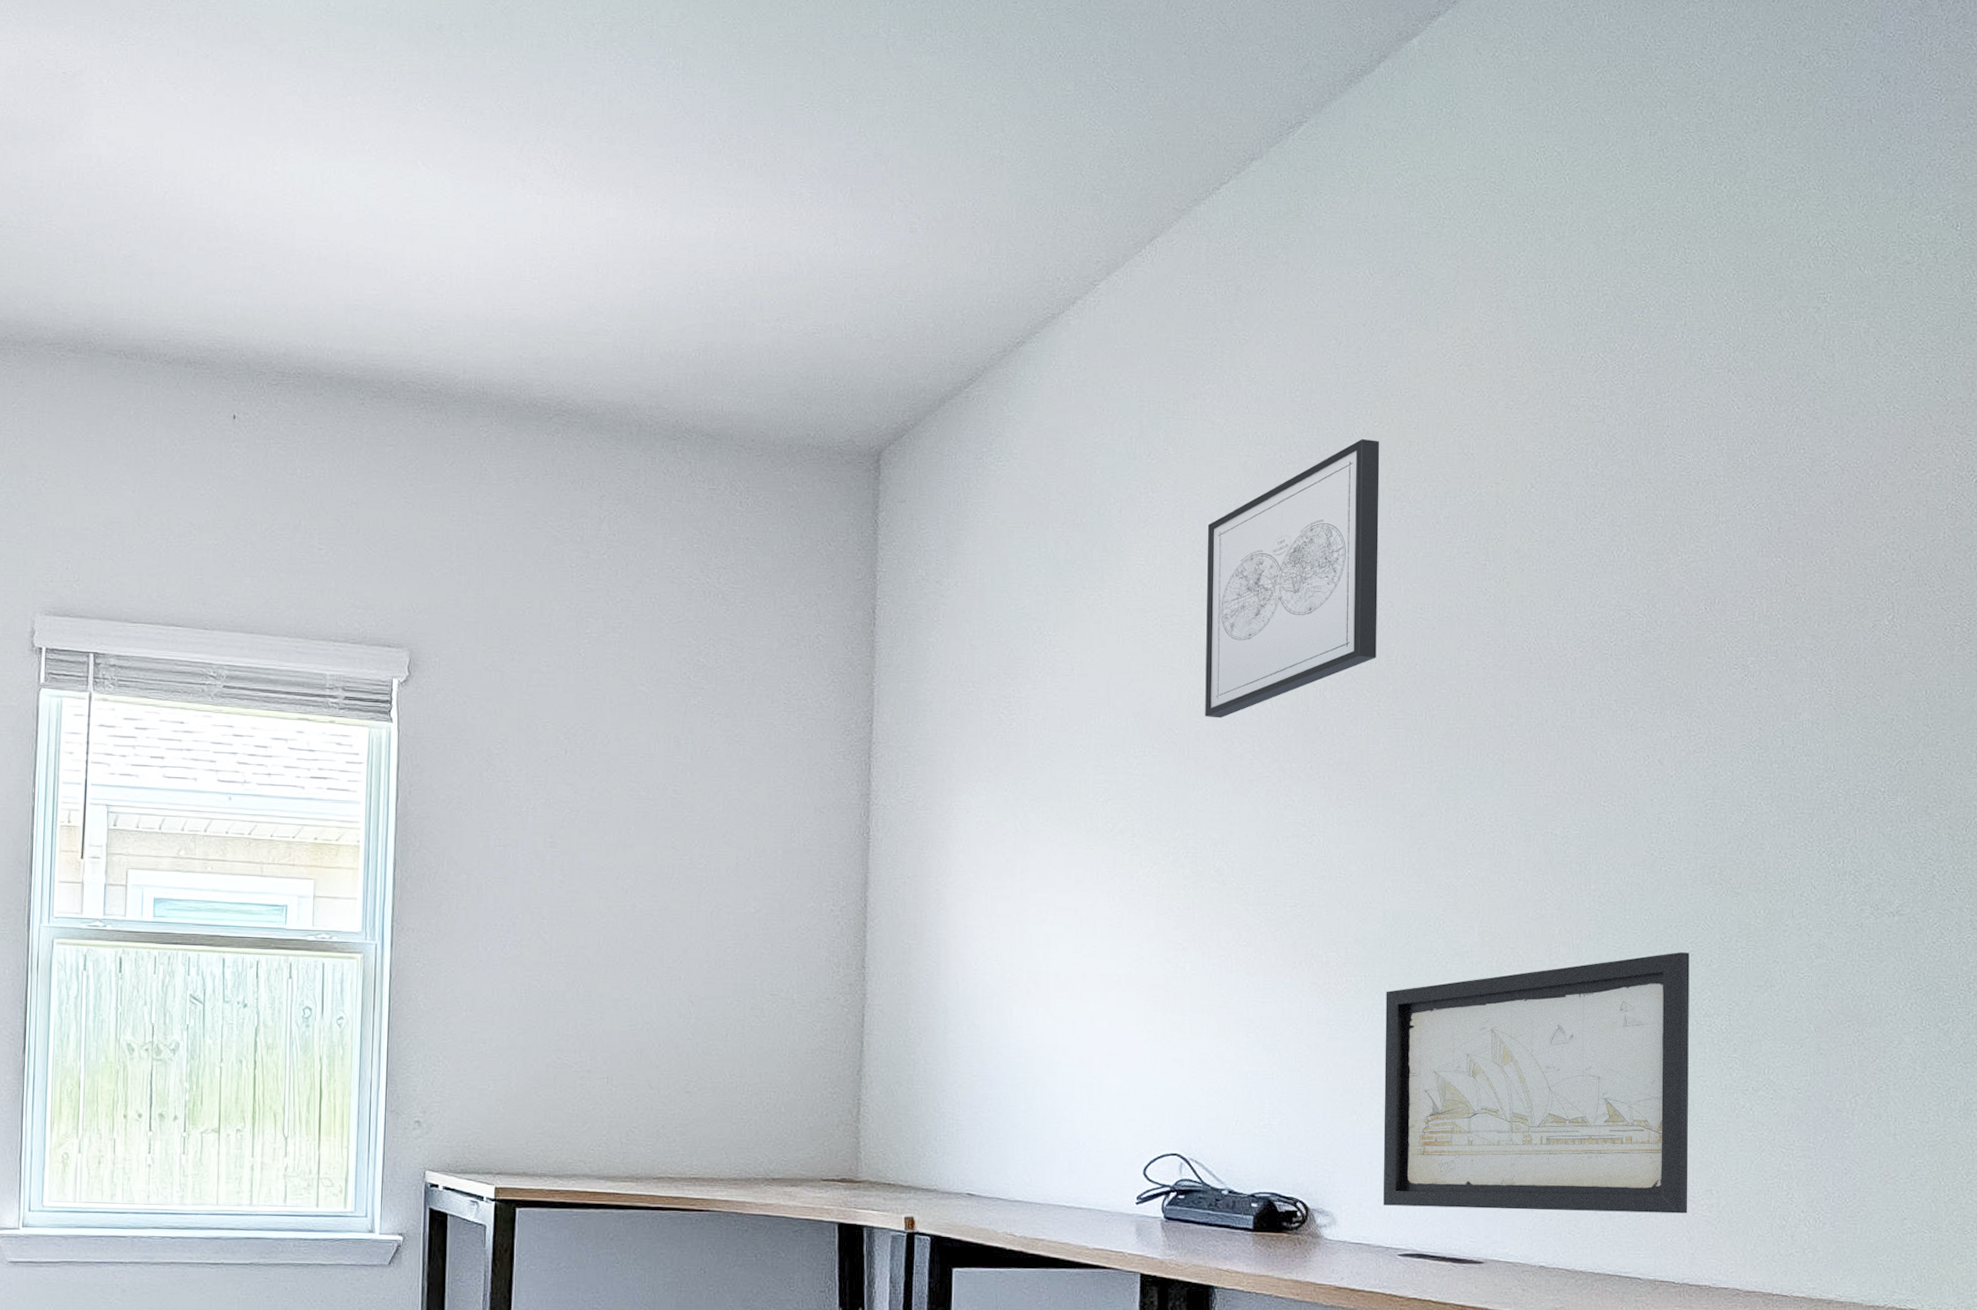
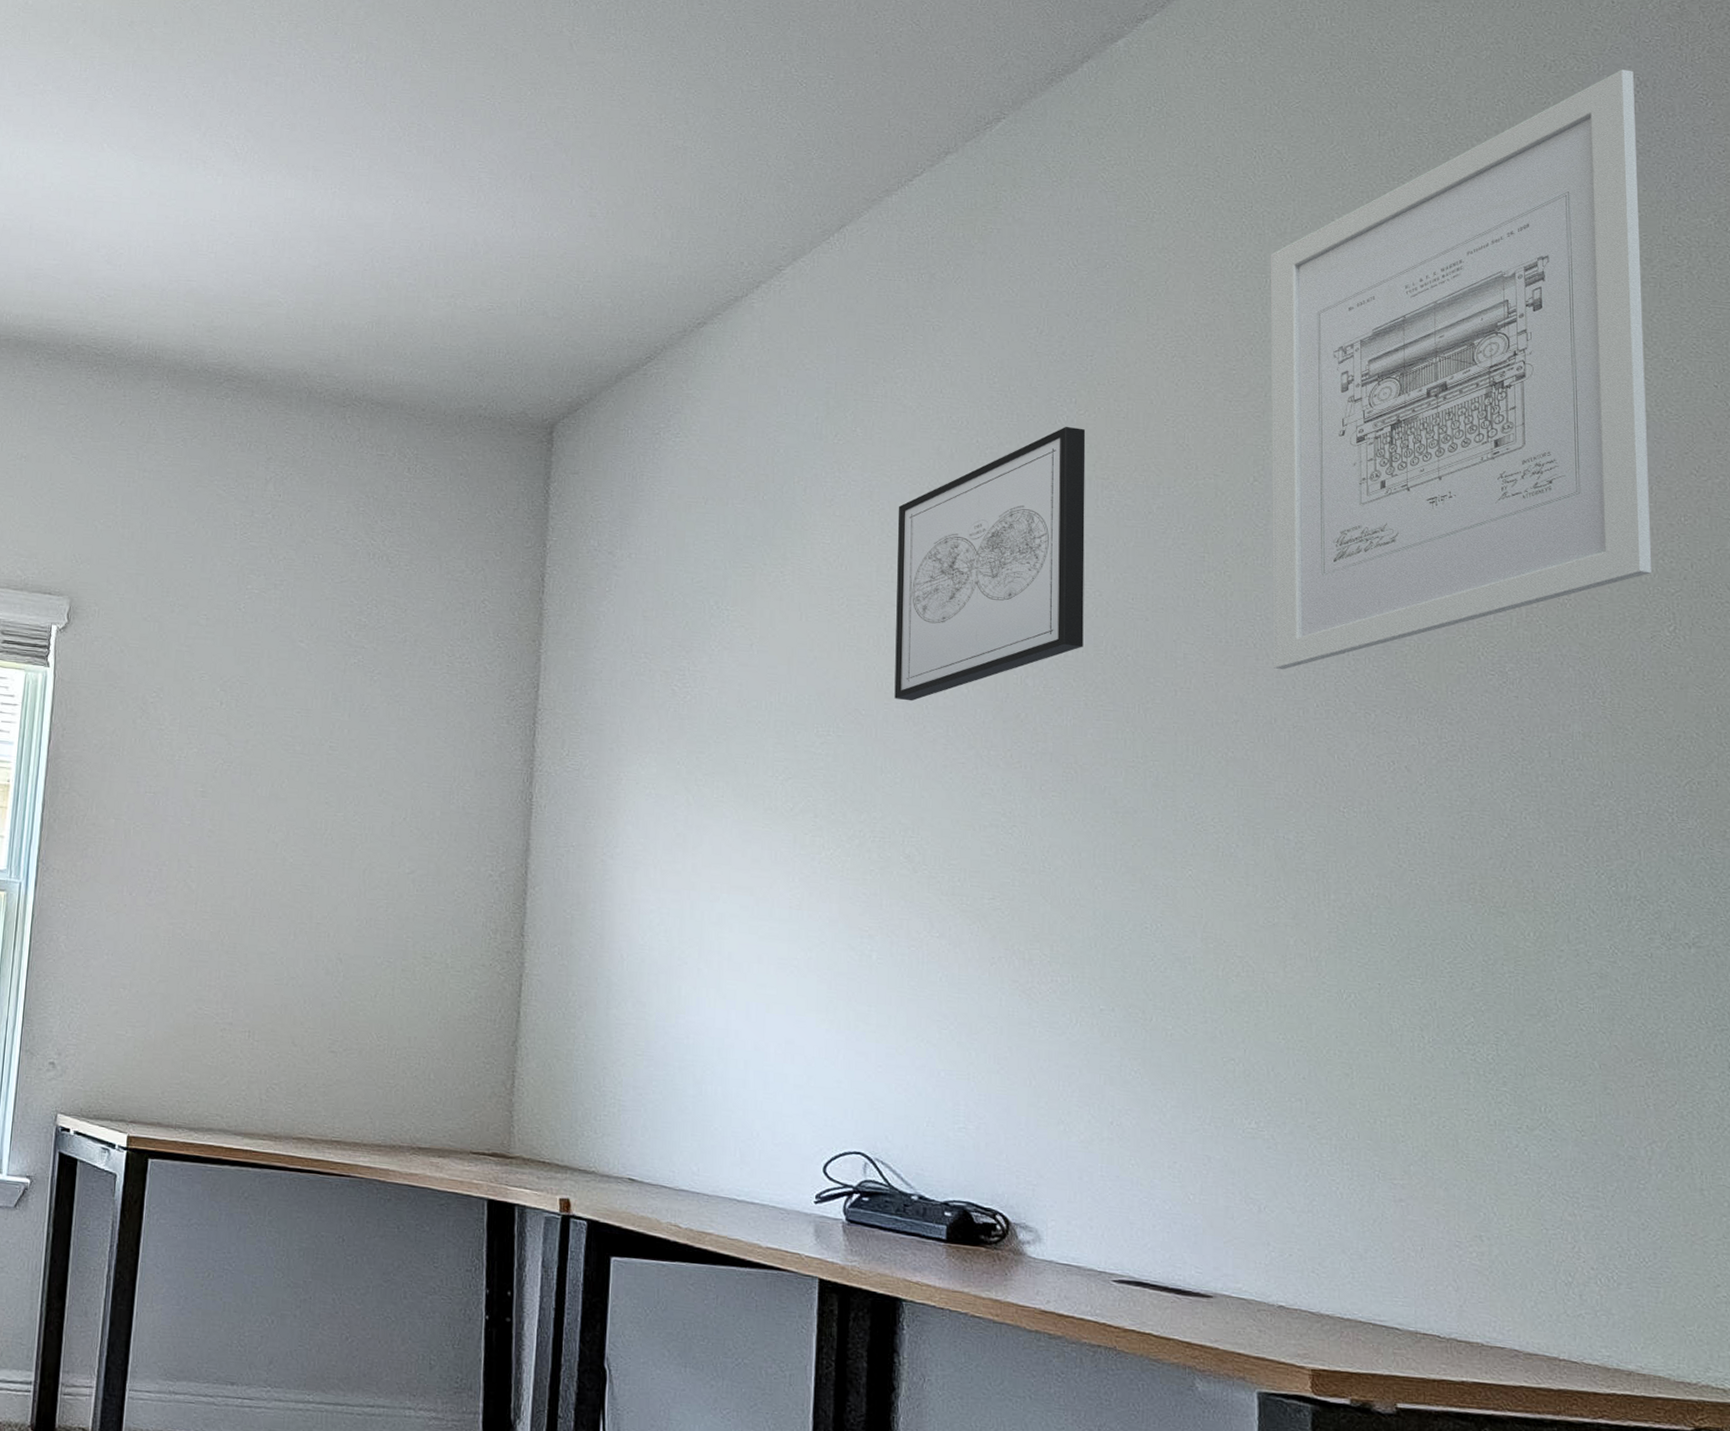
wall art: present [1383,952,1690,1214] -> none [1094,972,1454,1261]
wall art: none [1545,65,1878,672] -> present [1270,69,1652,669]

